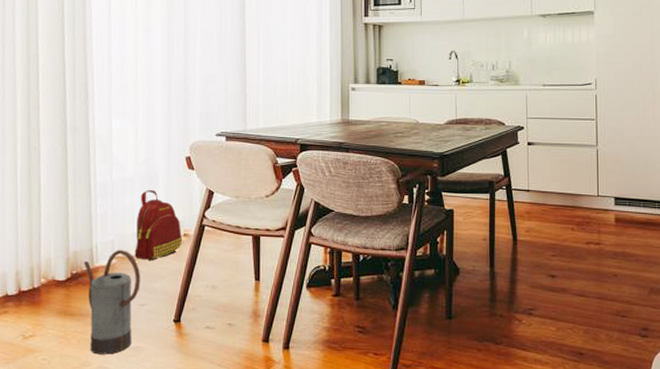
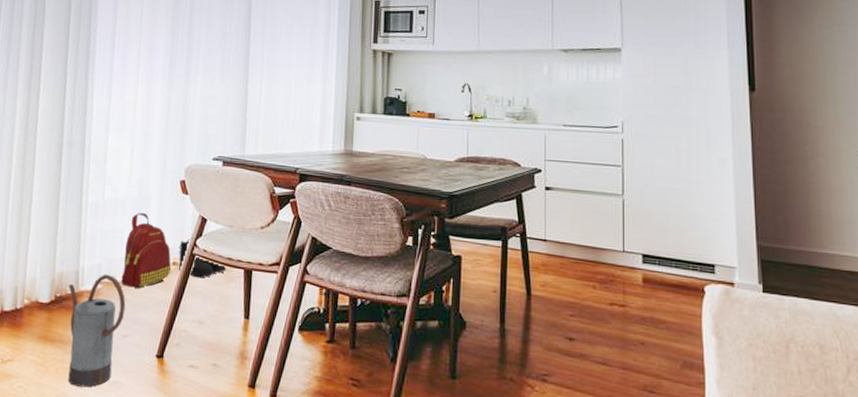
boots: none [188,210,236,246] -> present [178,237,227,277]

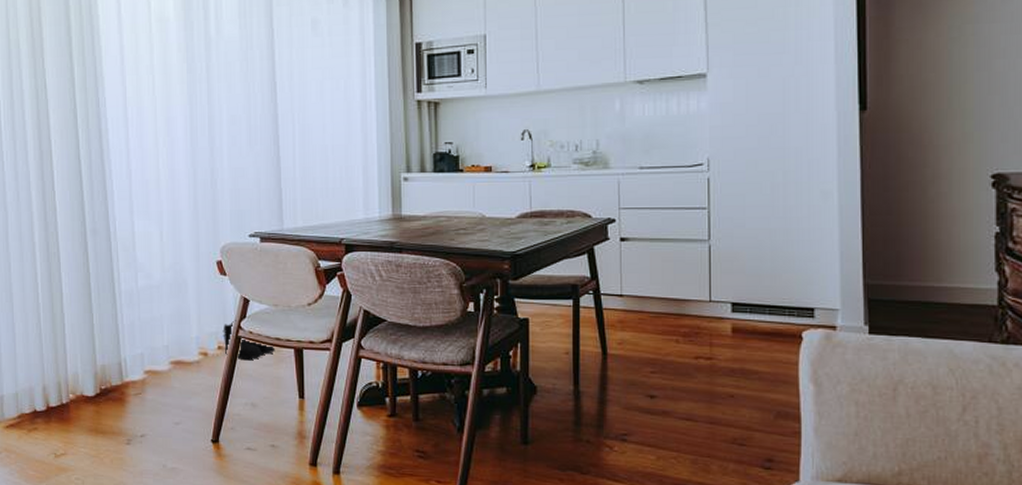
watering can: present [68,274,126,388] -> none [113,363,174,476]
backpack: present [121,212,171,288] -> none [166,297,216,375]

